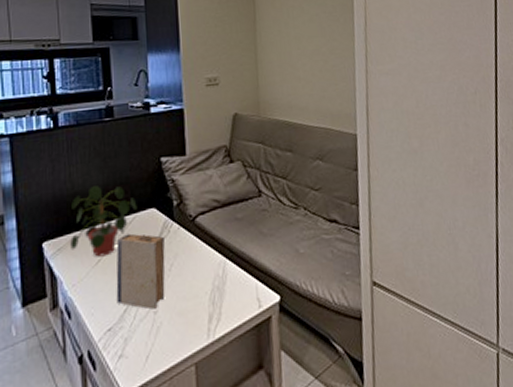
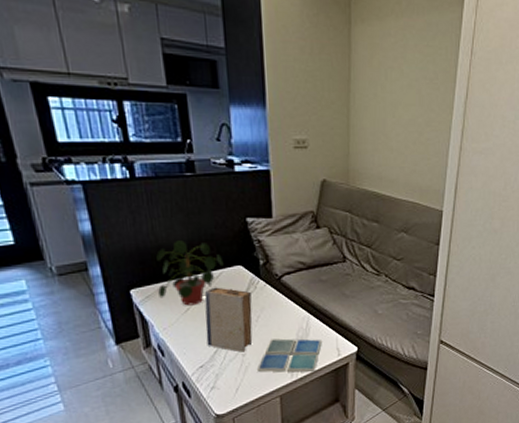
drink coaster: none [169,287,240,333] -> present [256,338,322,373]

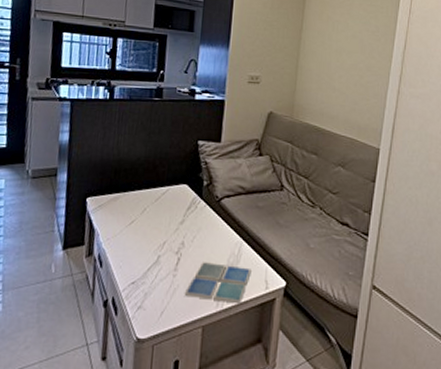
potted plant: present [156,240,224,306] -> none [110,156,172,219]
book: present [204,287,253,352] -> none [142,203,191,273]

